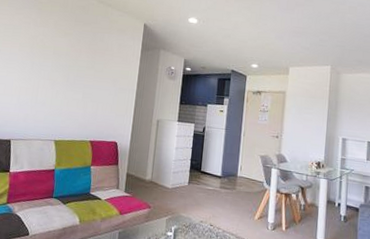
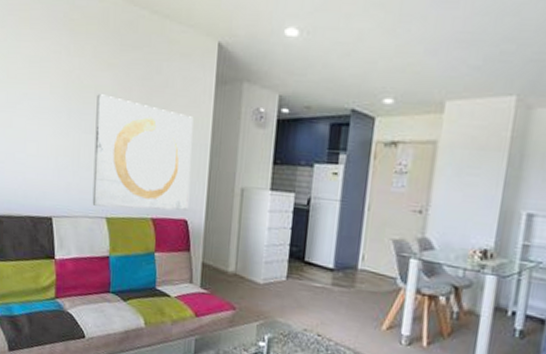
wall art: none [44,53,125,135] -> present [92,94,194,211]

